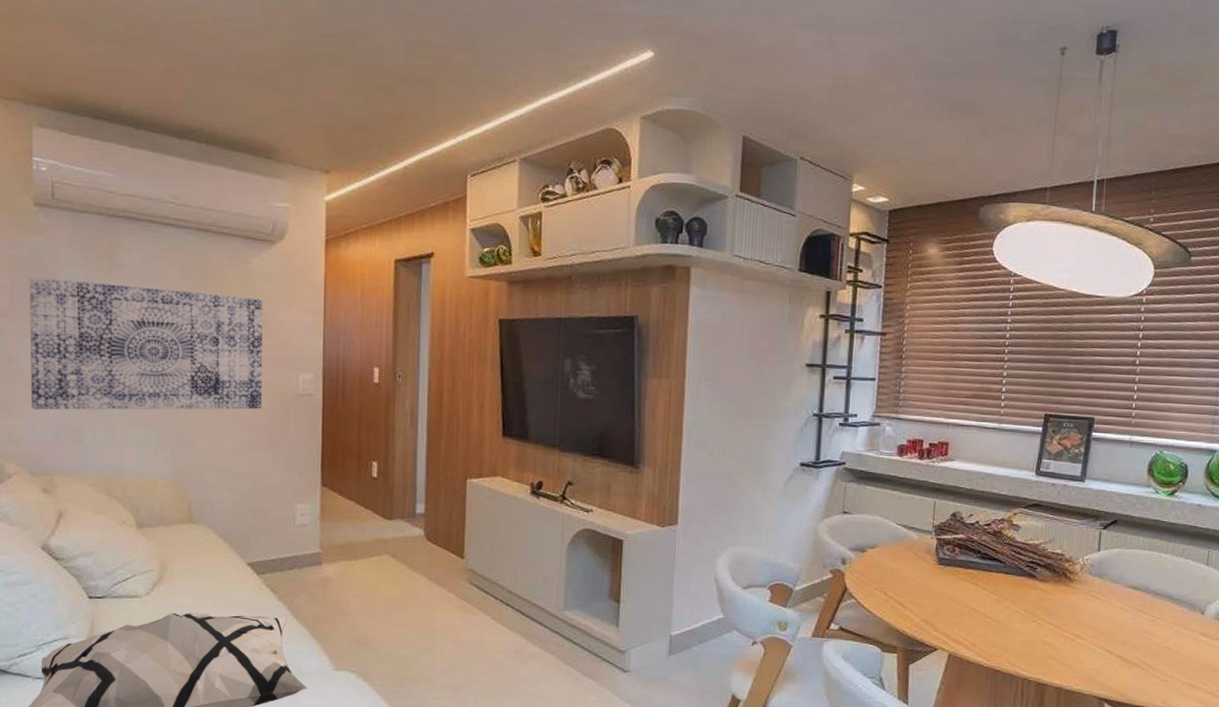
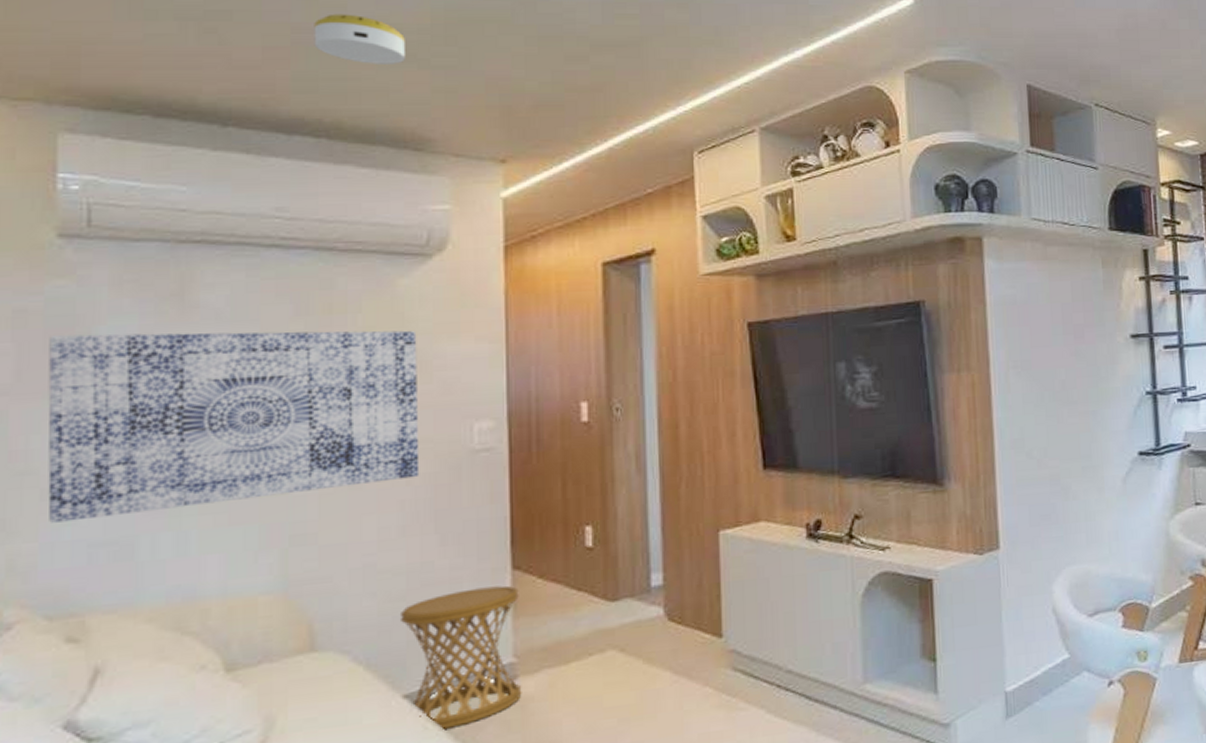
smoke detector: none [198,43,261,87] -> present [314,14,405,64]
side table: none [247,495,325,592] -> present [401,585,522,729]

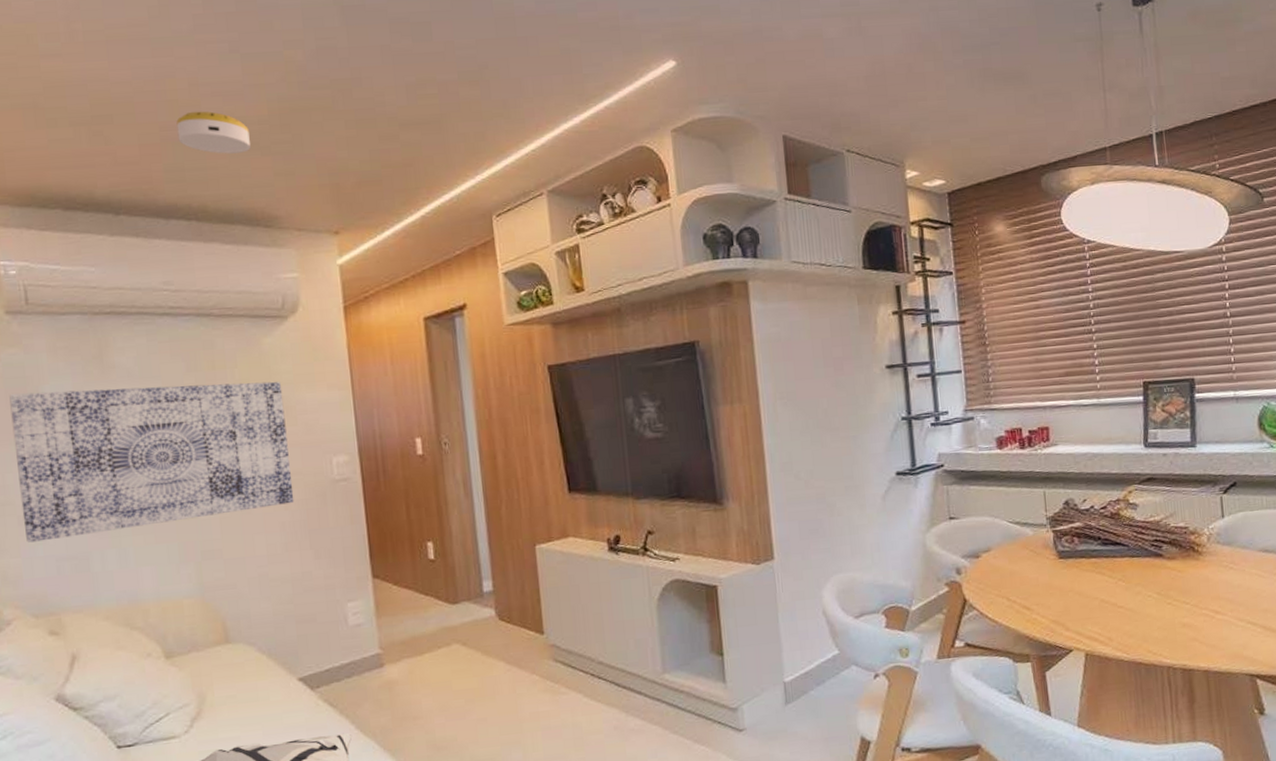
side table: present [401,585,522,729] -> none [290,591,389,706]

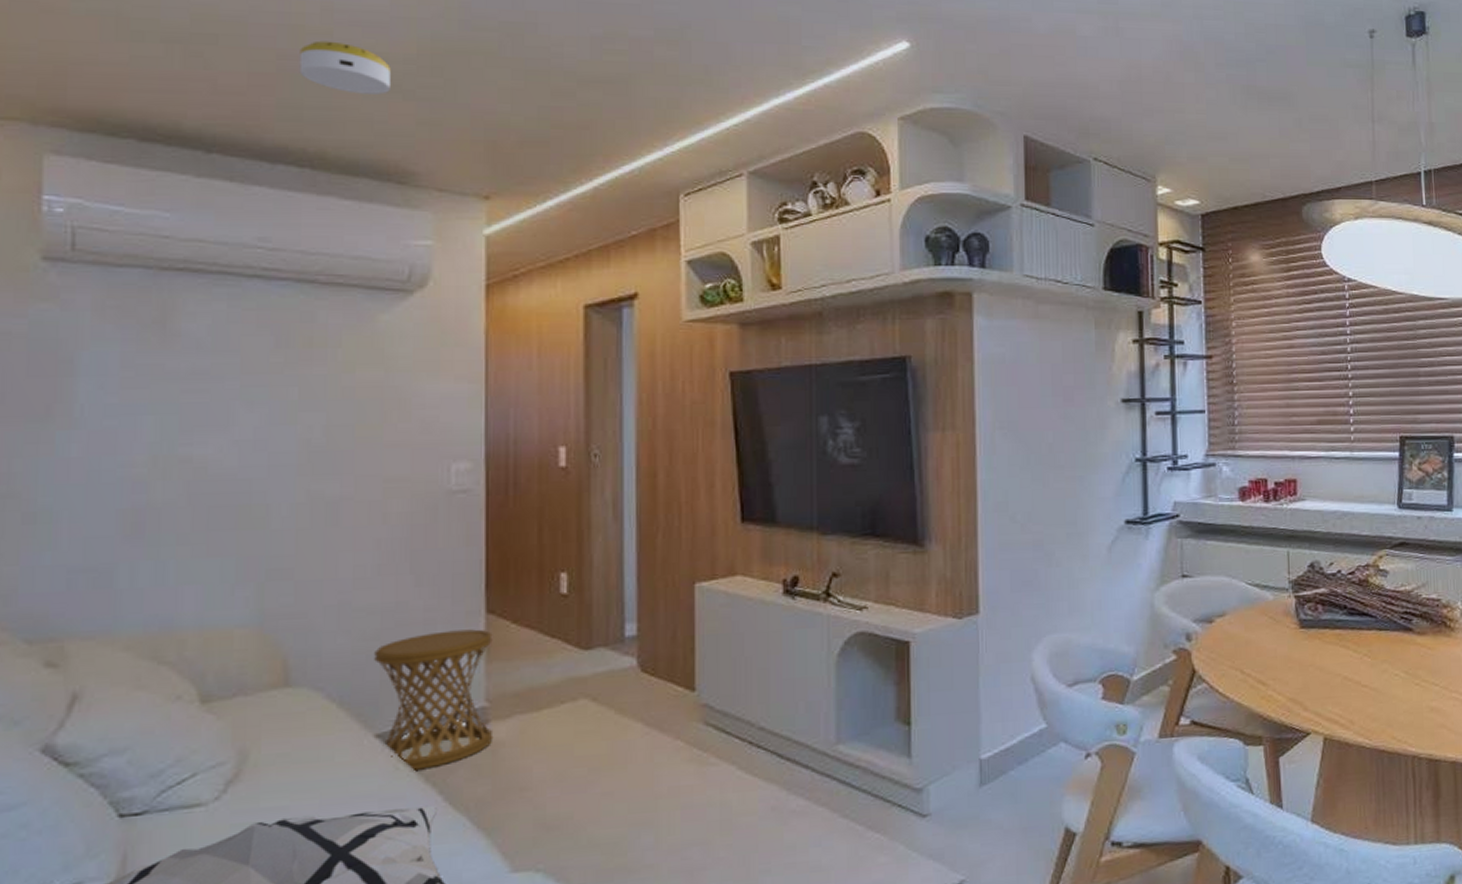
wall art: present [9,381,294,543] -> none [29,358,397,547]
side table: none [290,591,389,706] -> present [374,629,494,770]

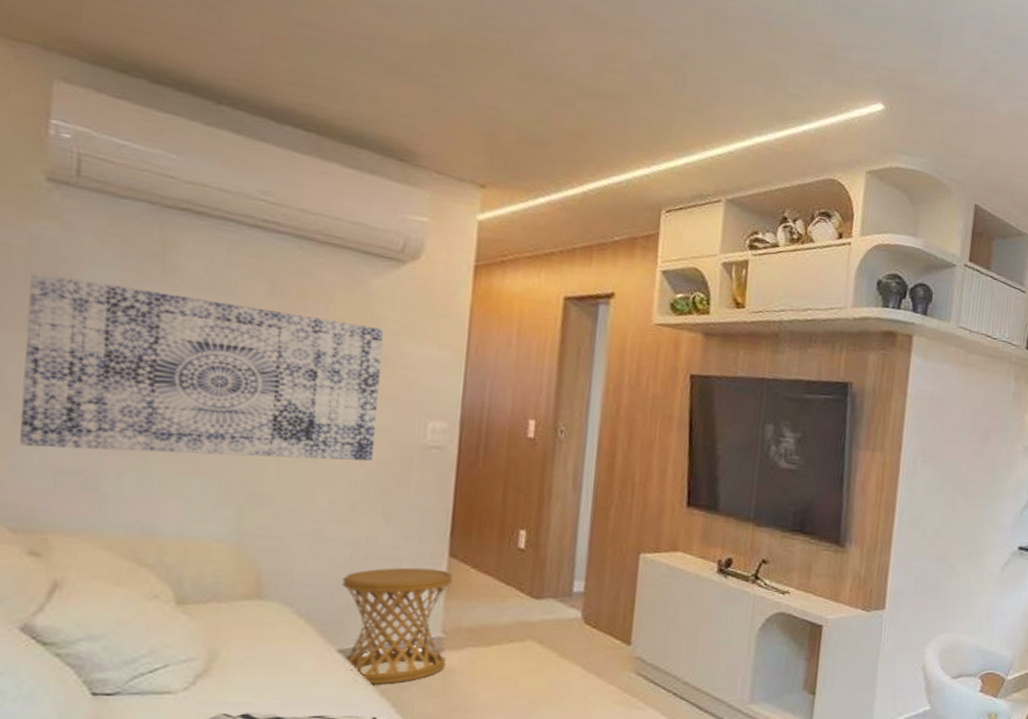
wall art: none [29,358,397,547] -> present [20,272,384,462]
smoke detector: present [299,40,391,95] -> none [312,14,402,75]

